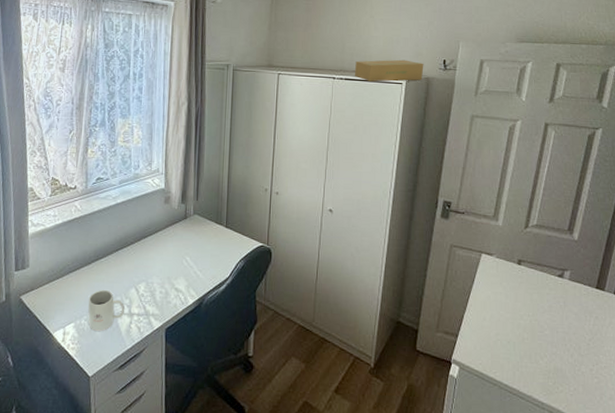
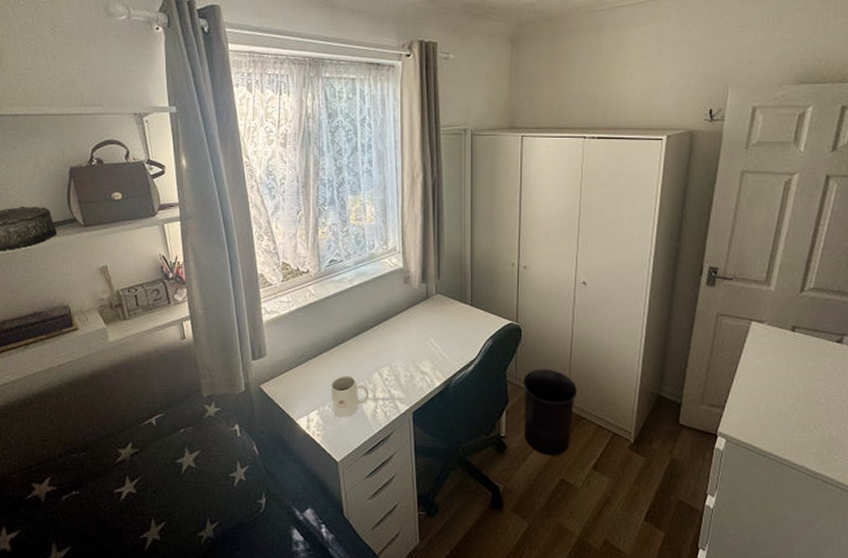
waste bin: none [271,290,323,378] -> present [522,368,578,456]
box: present [354,59,424,82] -> none [607,112,687,139]

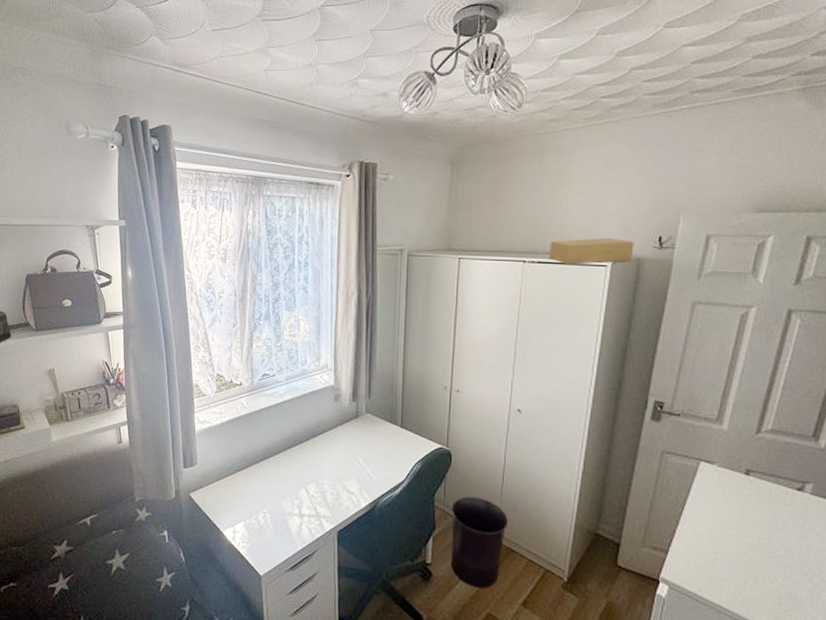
mug: present [330,376,368,418] -> none [257,489,295,532]
box: none [607,112,687,139] -> present [548,237,634,265]

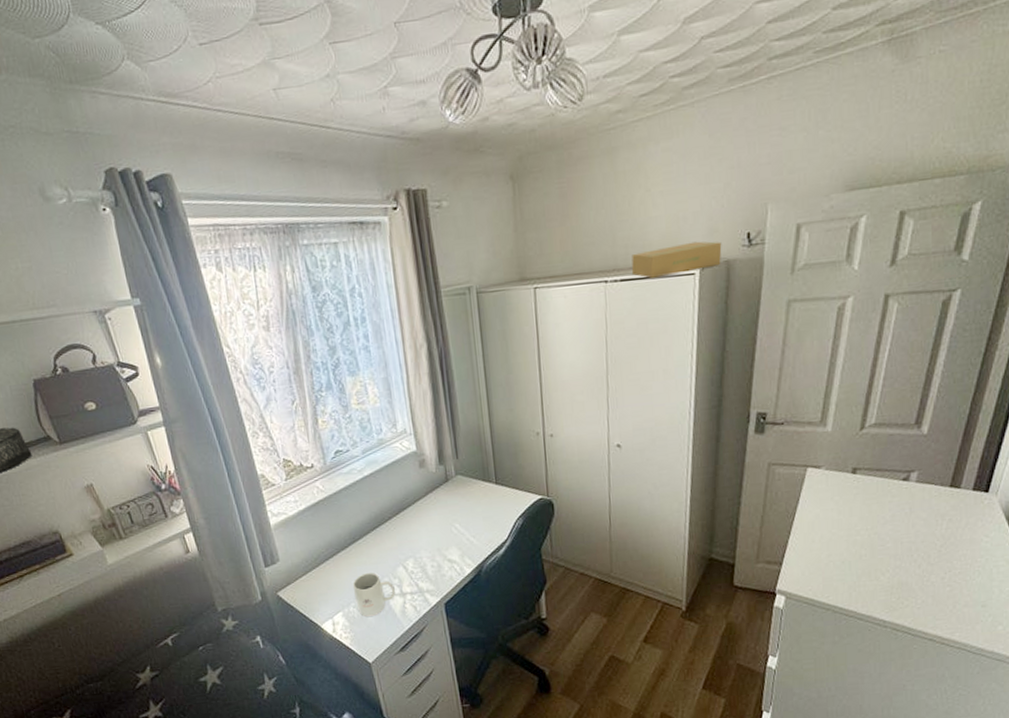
mug: none [257,489,295,532] -> present [352,573,395,618]
waste bin: present [451,496,509,588] -> none [560,542,621,633]

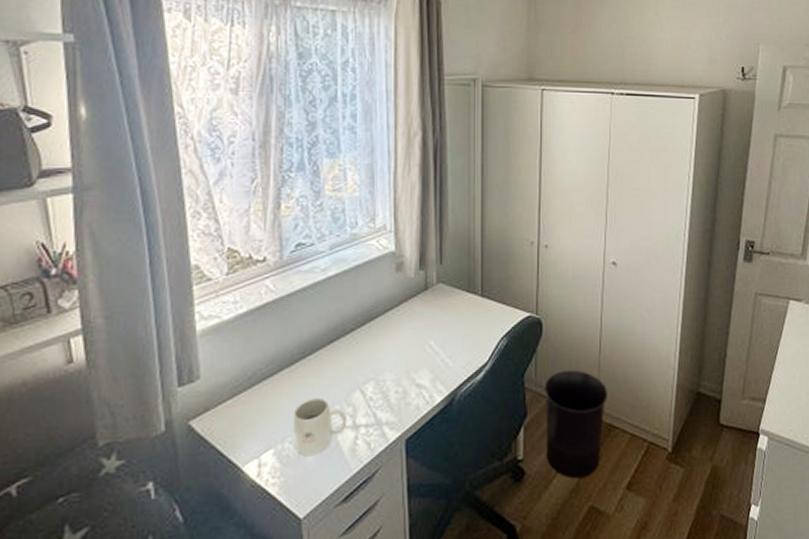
waste bin: none [560,542,621,633] -> present [544,369,608,479]
box: present [631,241,722,279] -> none [637,67,720,97]

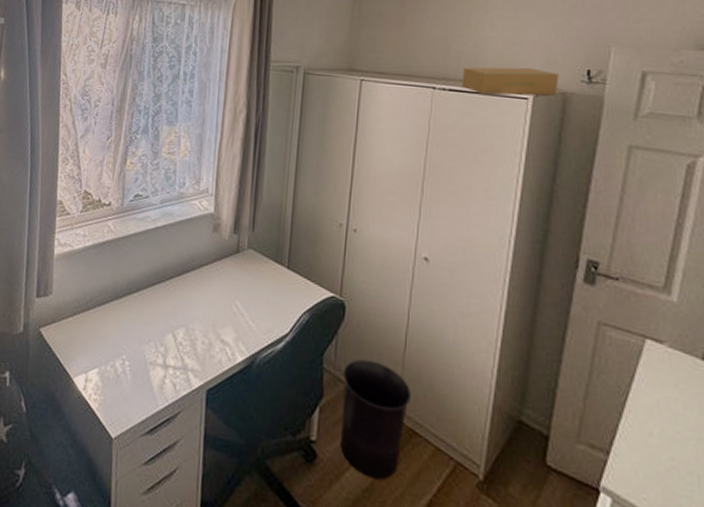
mug: present [292,398,346,457] -> none [114,331,159,384]
box: none [637,67,720,97] -> present [461,67,559,96]

